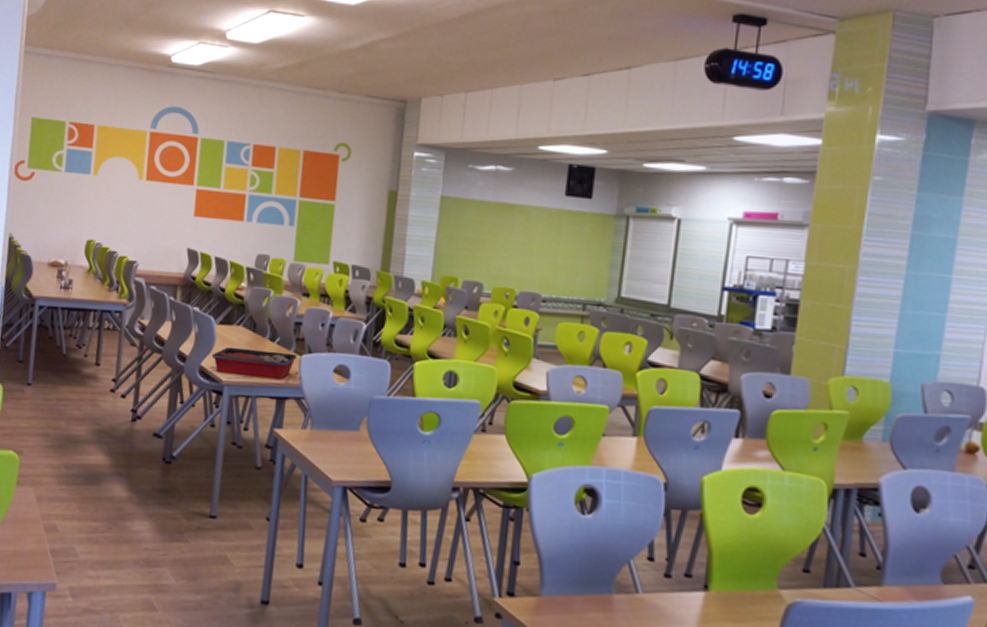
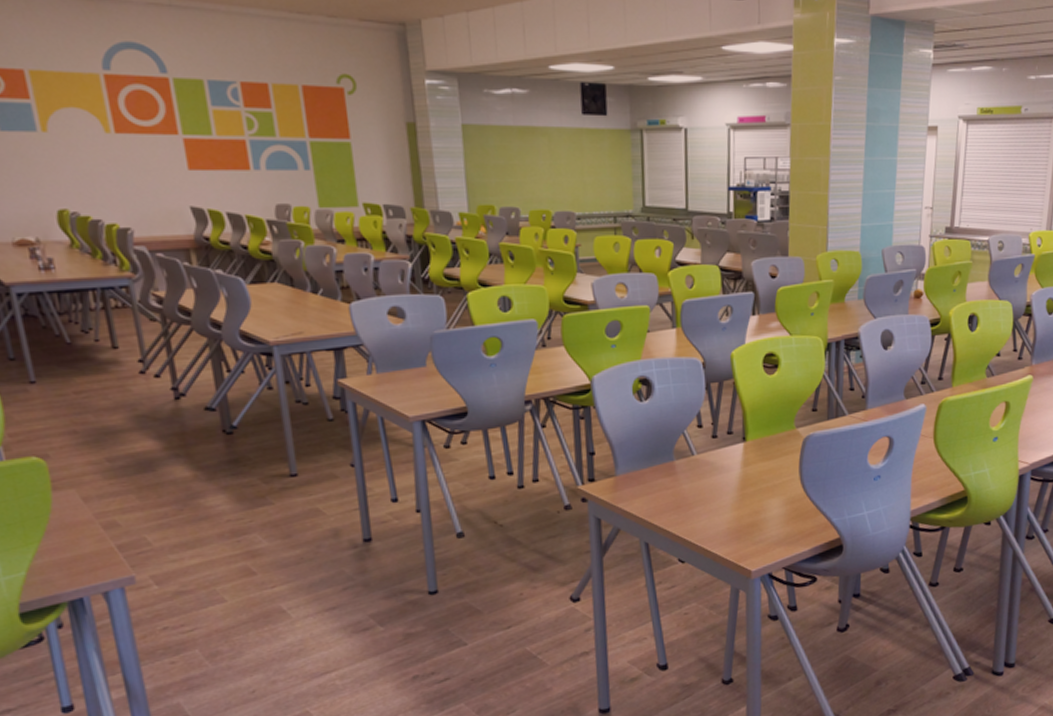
tray: present [211,346,298,380] -> none [249,302,346,335]

